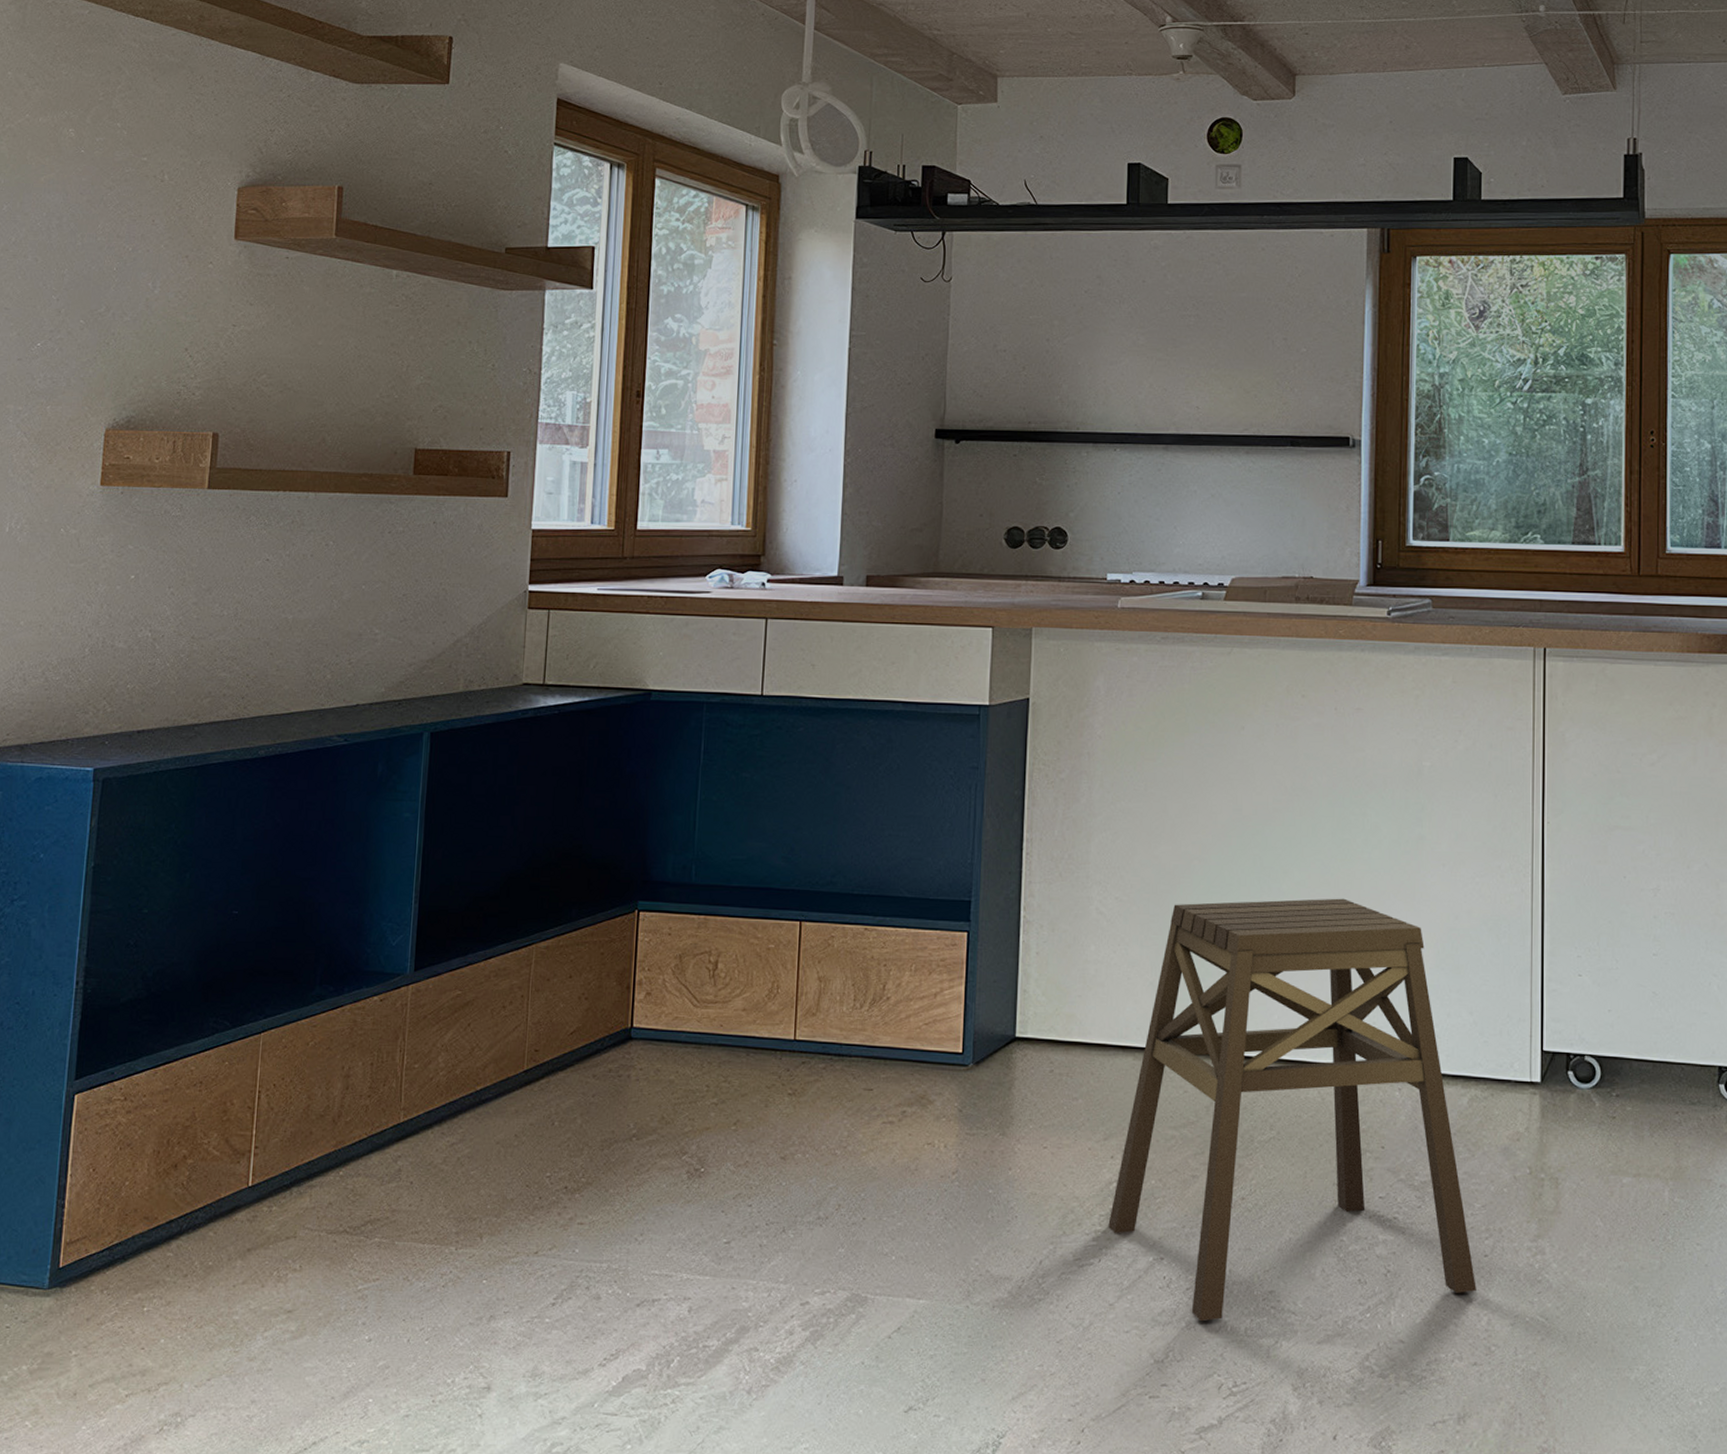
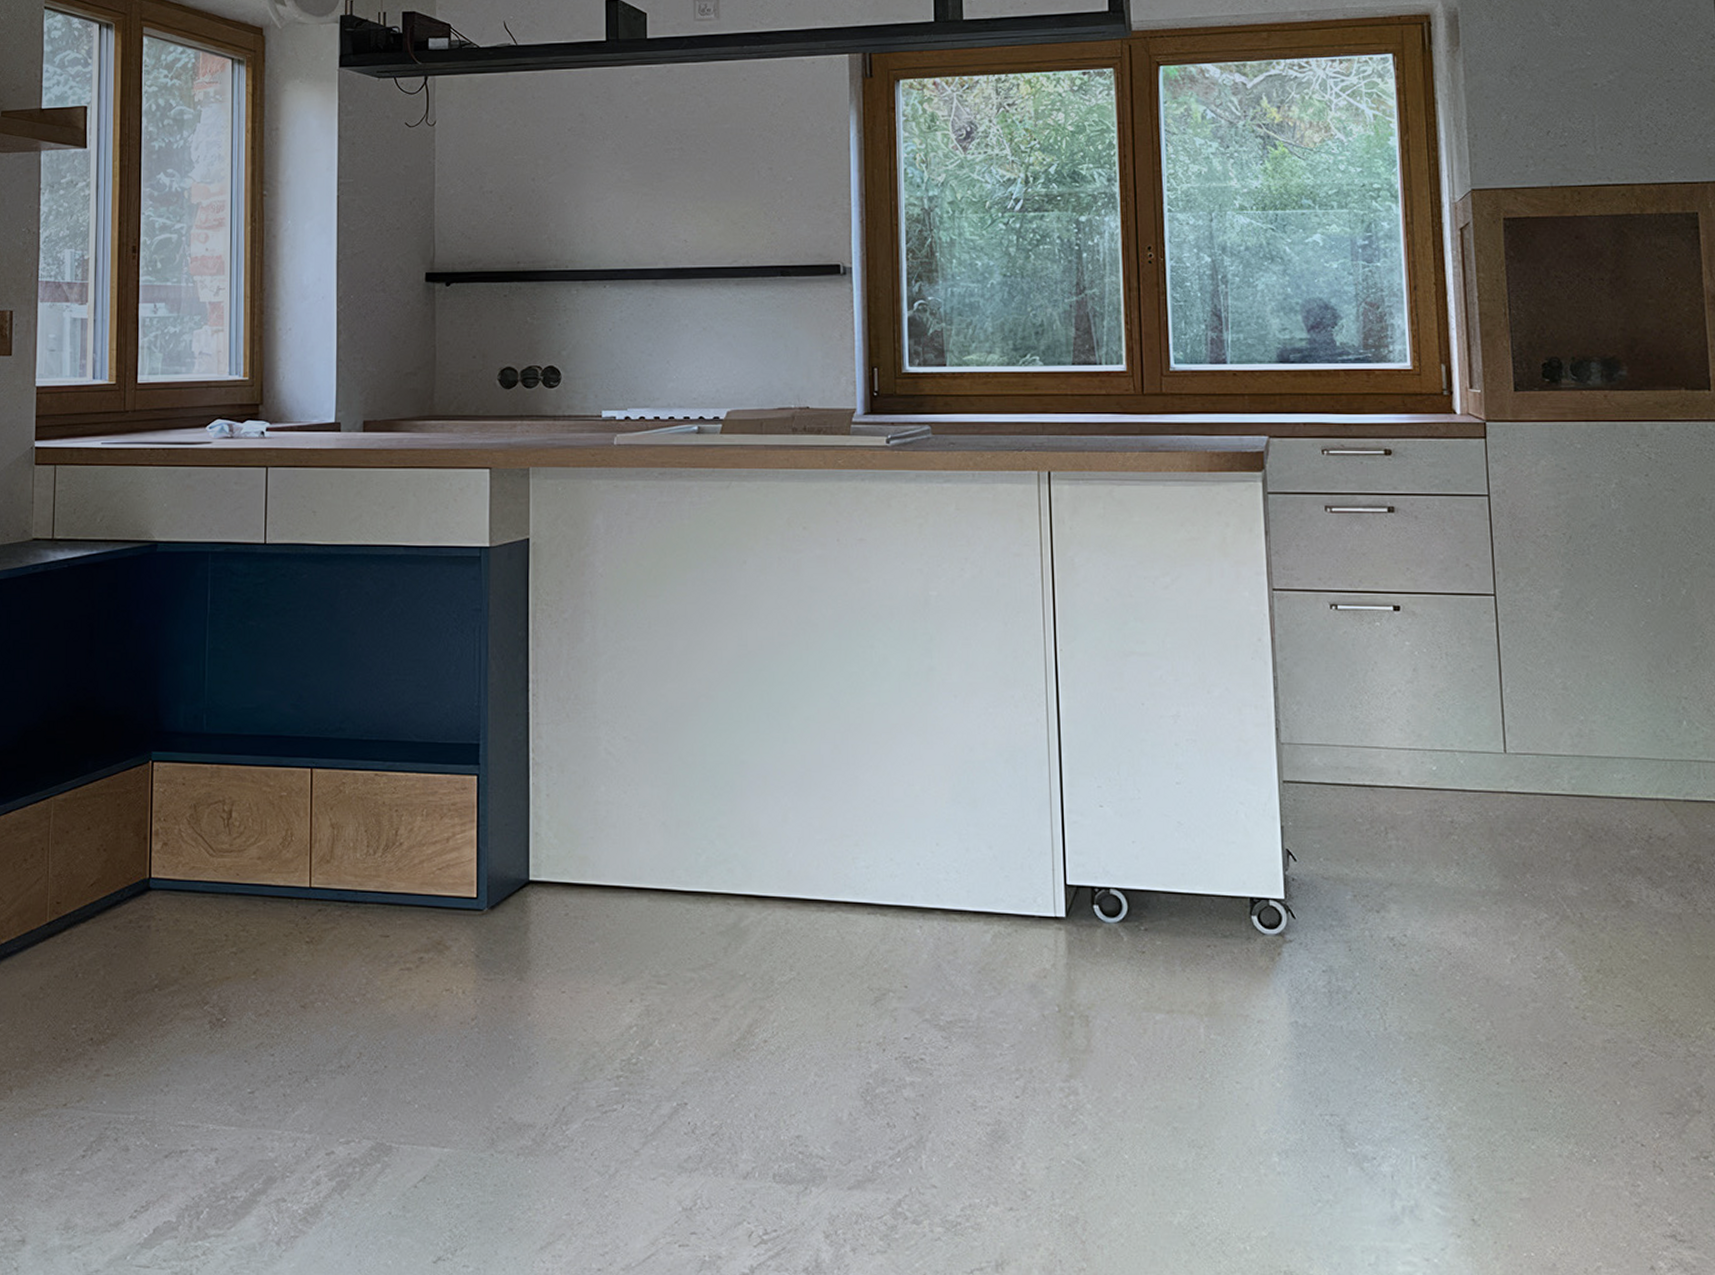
stool: present [1108,898,1476,1322] -> none [630,732,1009,1168]

